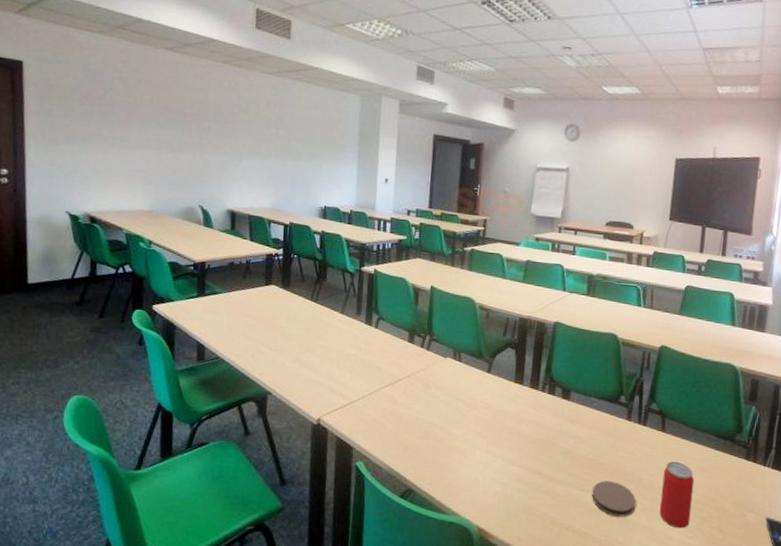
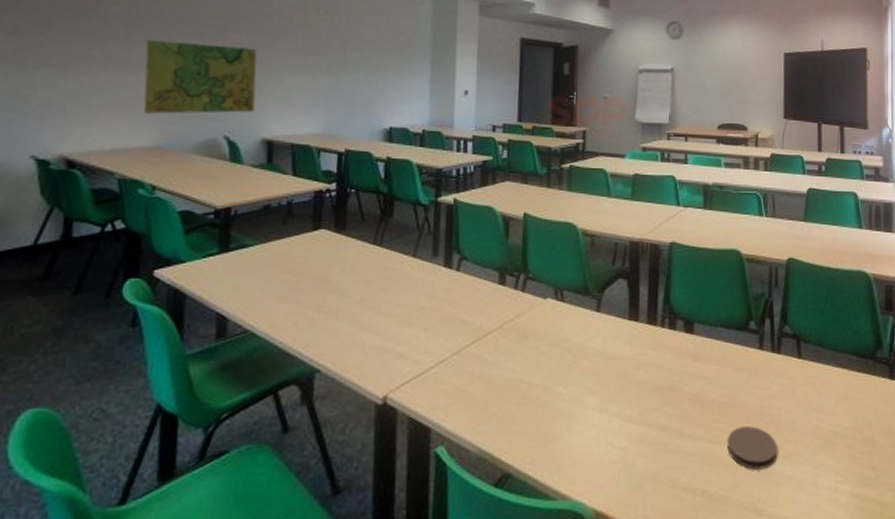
map: none [141,124,222,187] -> present [143,40,257,114]
beverage can: present [659,462,695,529] -> none [804,392,839,473]

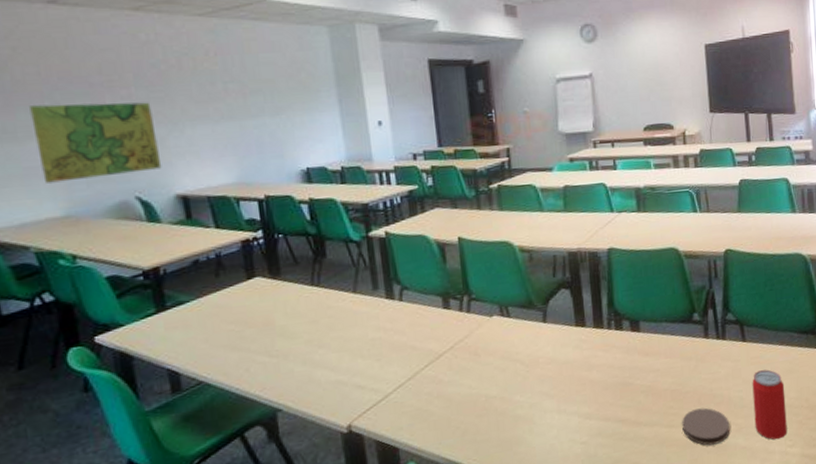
beverage can: none [804,392,839,473] -> present [752,369,788,440]

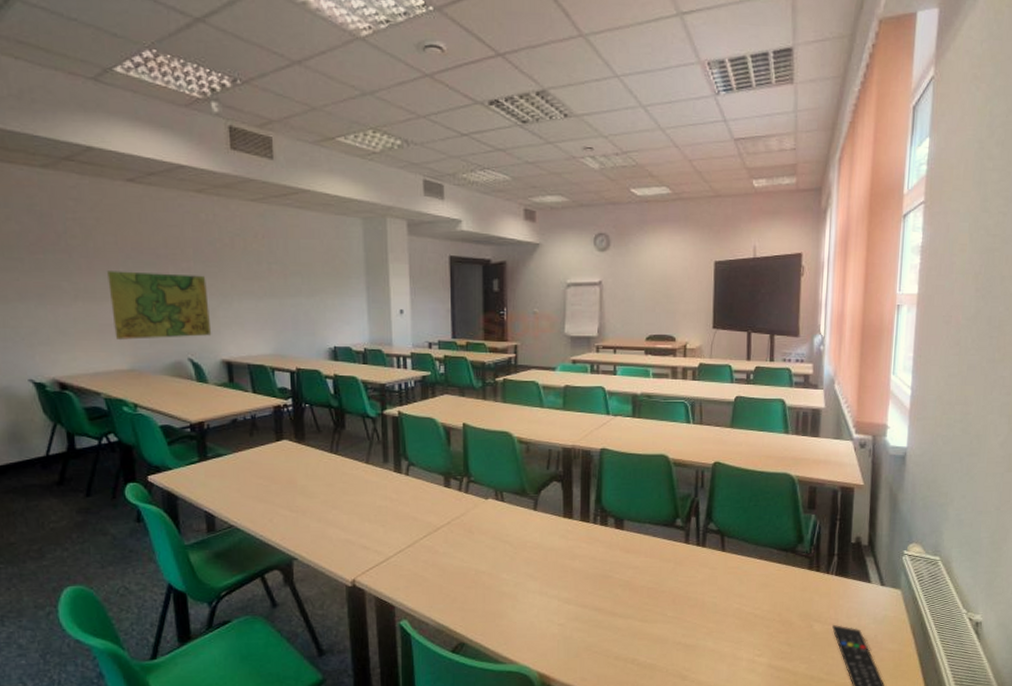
coaster: present [682,407,731,446] -> none [655,608,701,644]
beverage can: present [752,369,788,440] -> none [725,580,759,648]

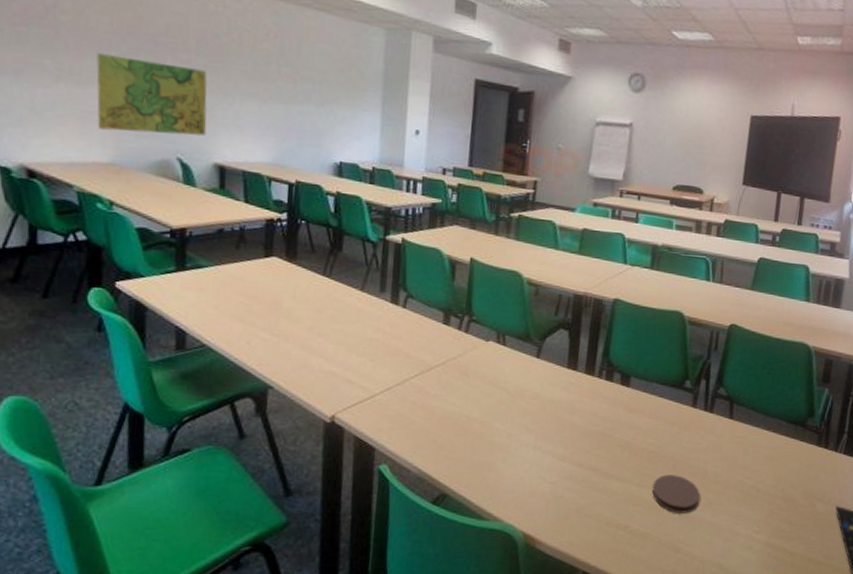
coaster: none [655,608,701,644] -> present [652,474,701,514]

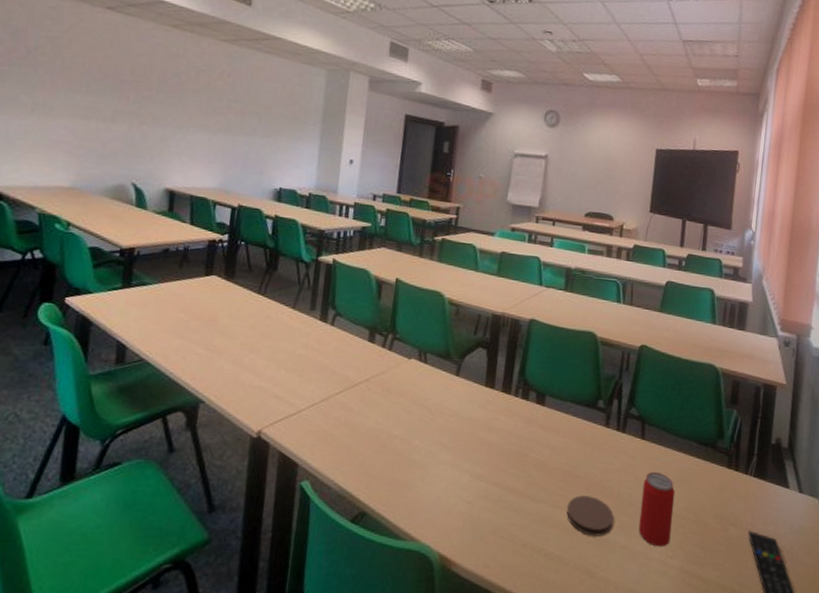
map: present [96,53,207,136] -> none [63,89,165,163]
beverage can: none [724,451,763,523] -> present [638,472,676,547]

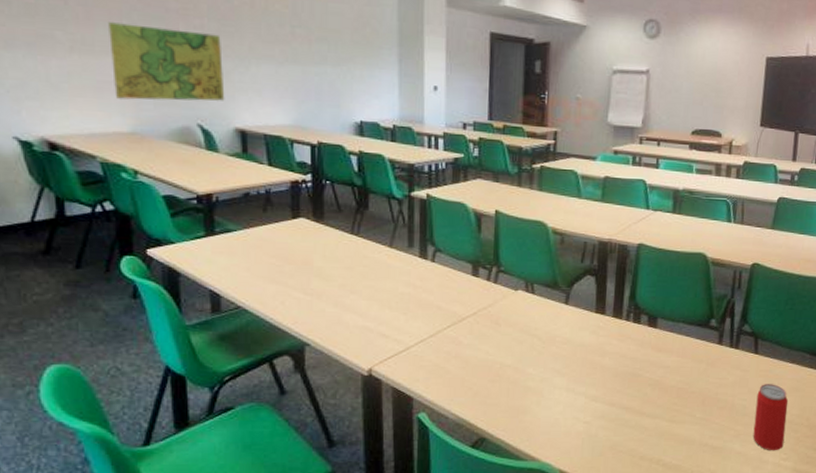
map: none [63,89,165,163] -> present [108,22,225,101]
coaster: present [566,495,615,536] -> none [682,409,729,445]

